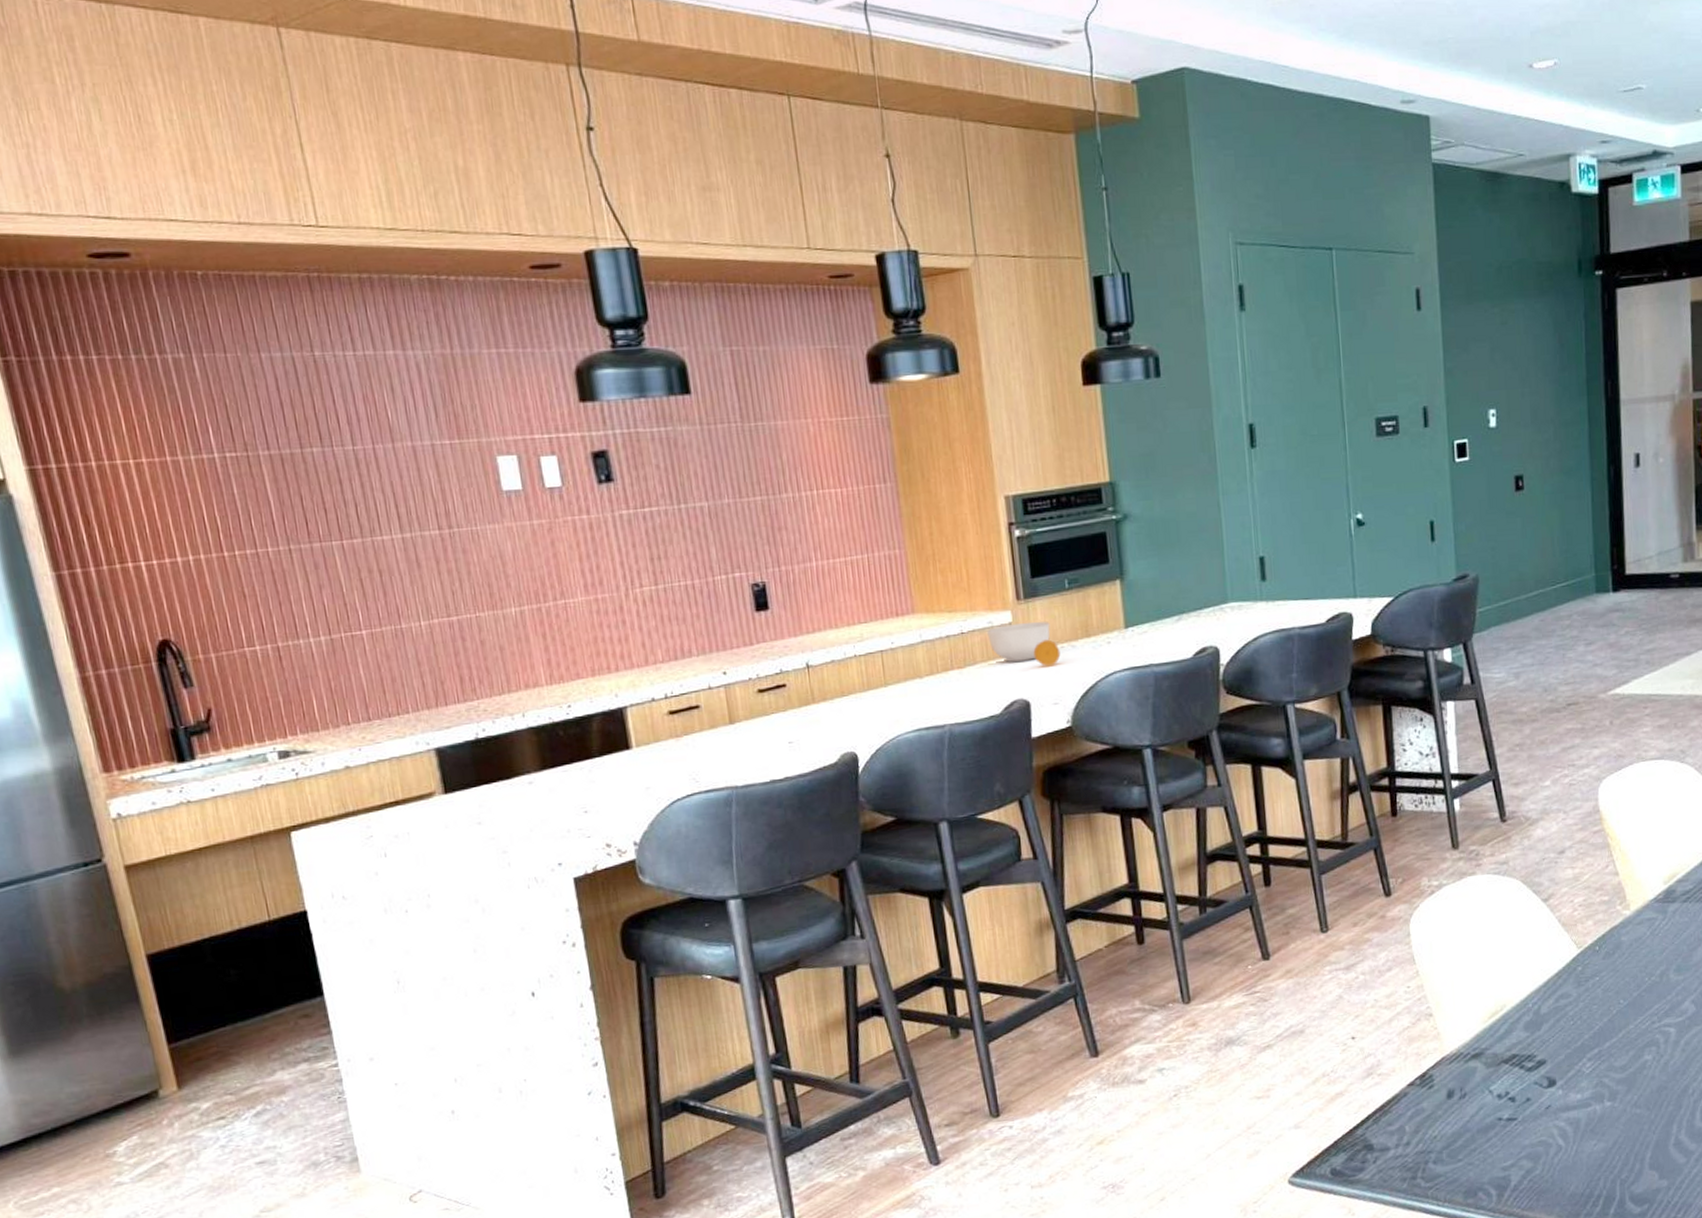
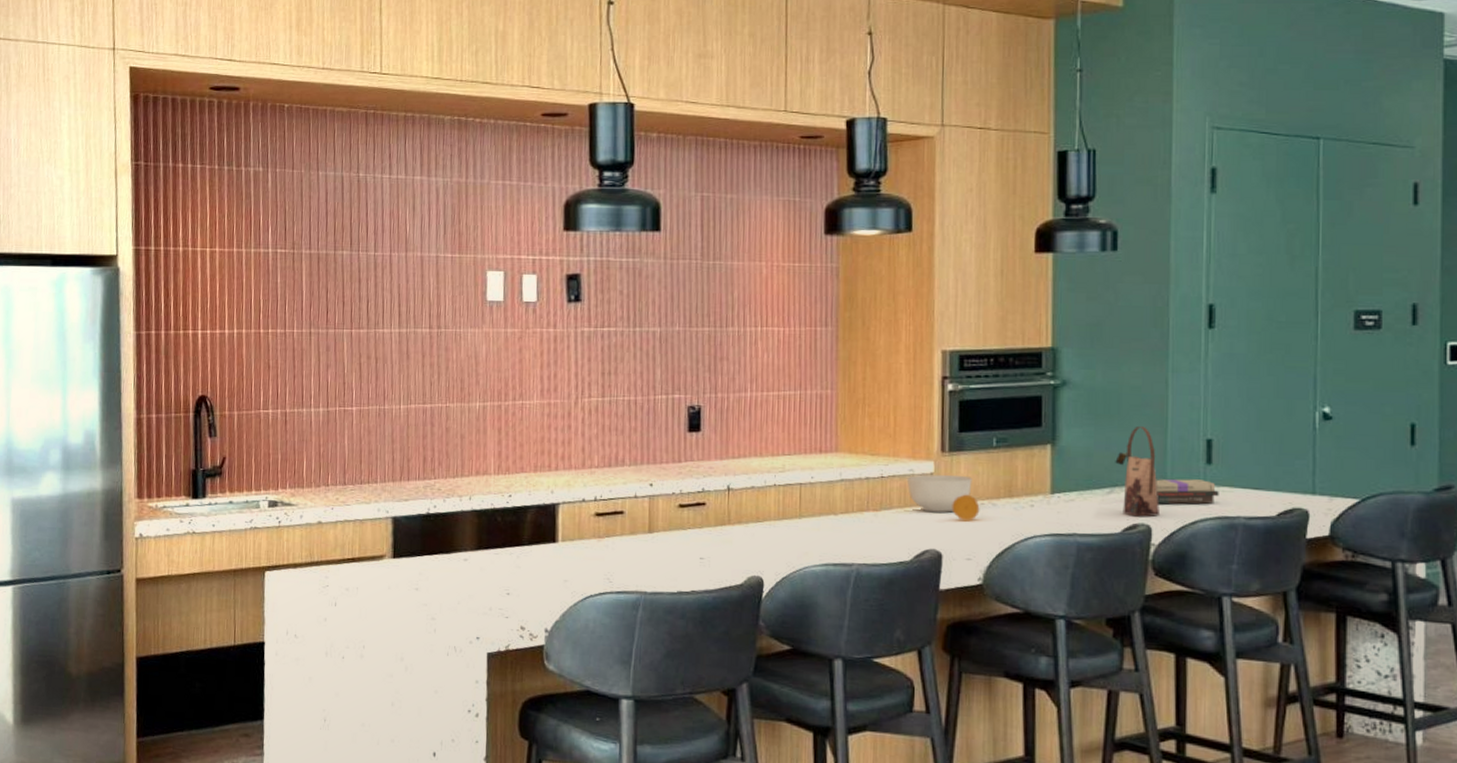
handbag: none [1180,551,1226,640] -> present [1115,425,1161,517]
books: none [1218,596,1275,625] -> present [1155,479,1219,505]

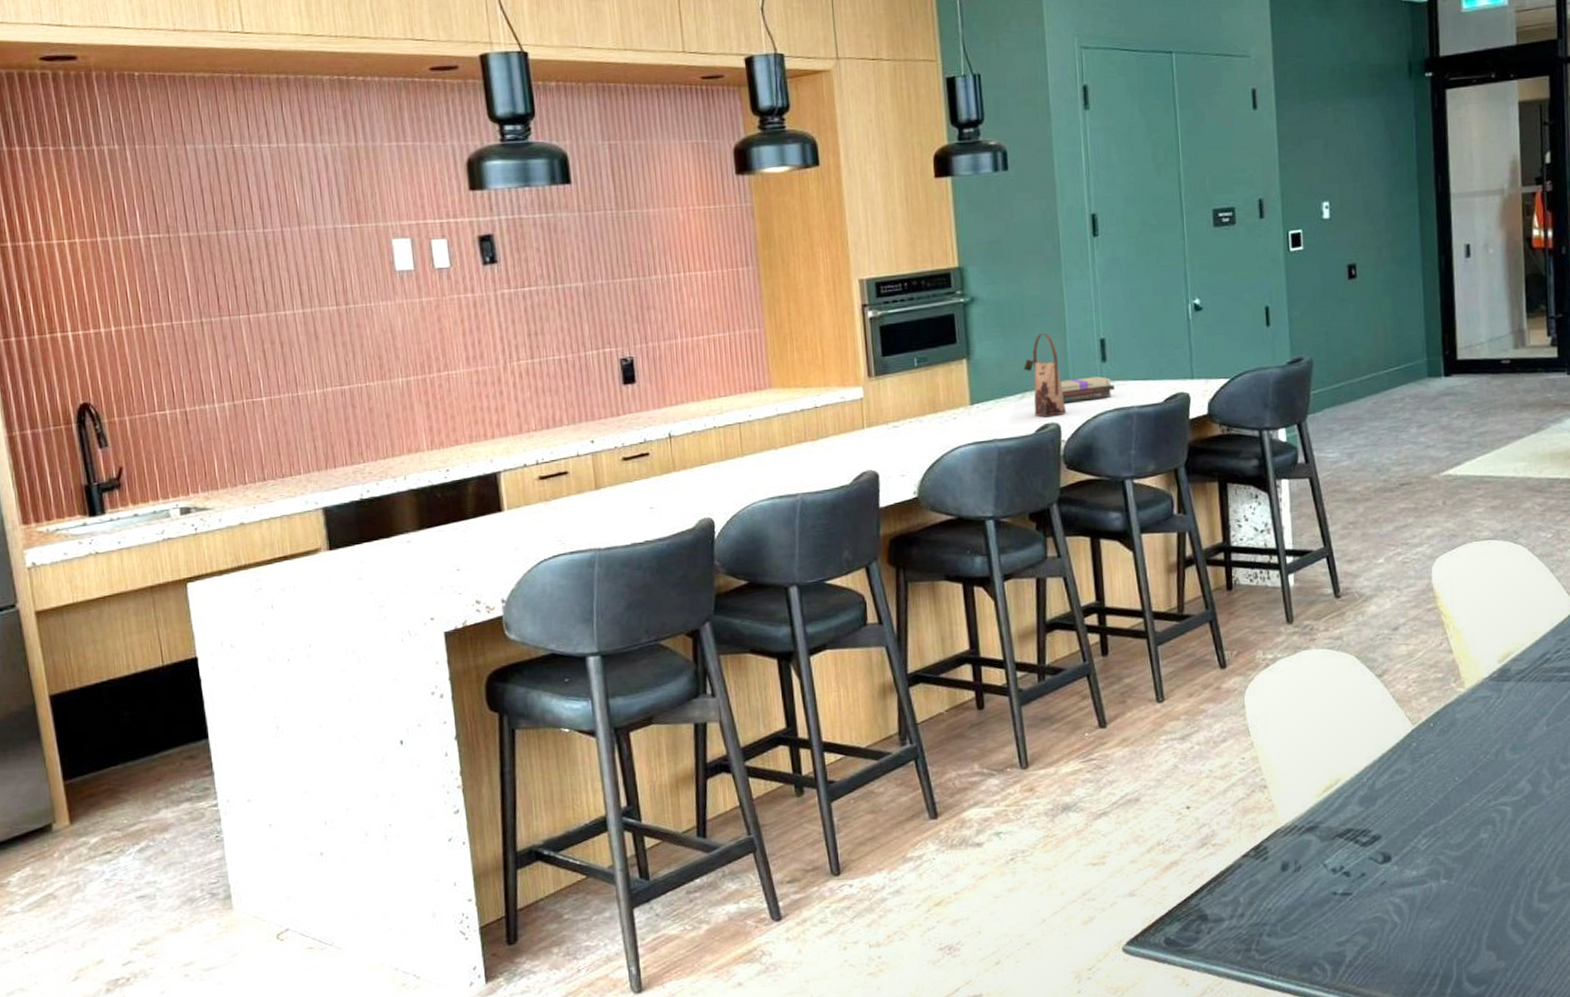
bowl: present [906,474,972,513] -> none [839,397,900,435]
fruit: present [952,494,980,522] -> none [883,414,909,440]

